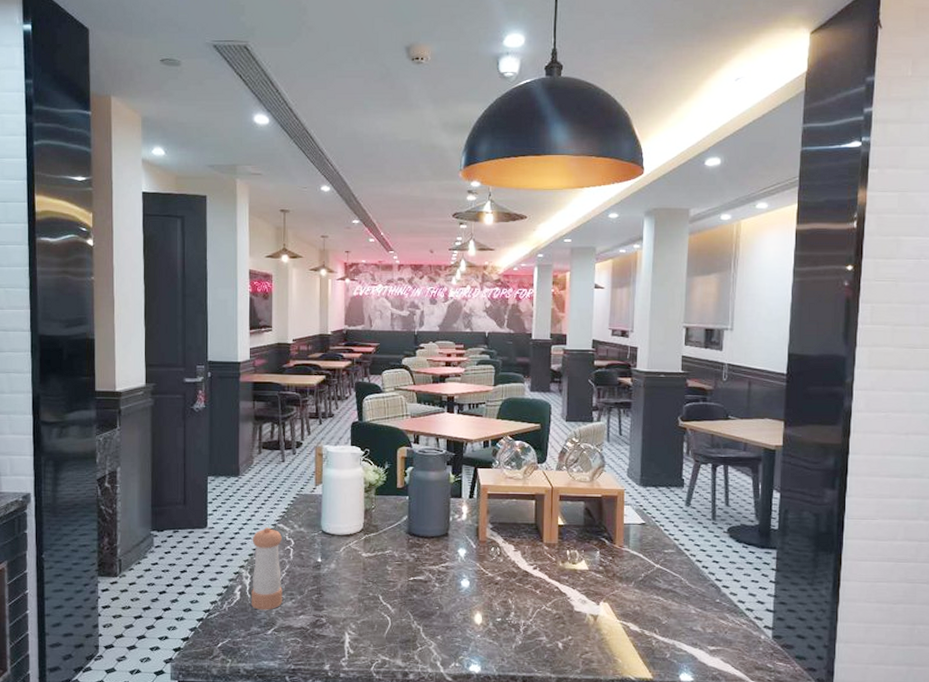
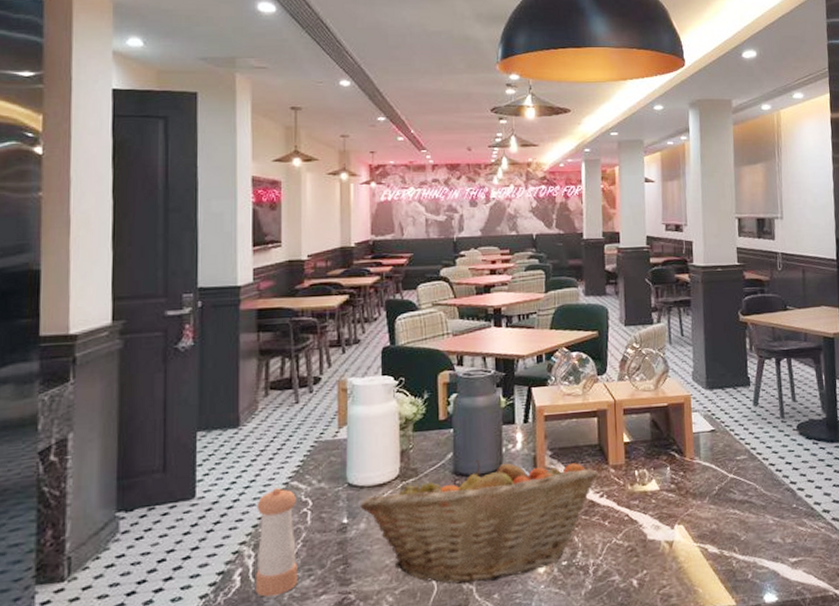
fruit basket: none [331,524,533,626] -> present [360,460,598,584]

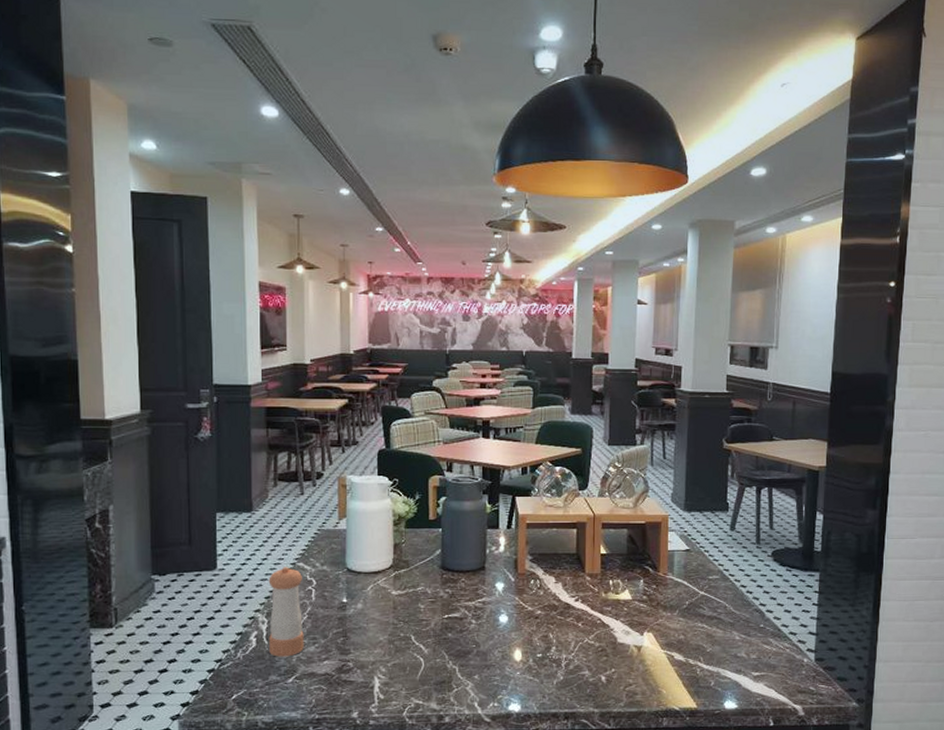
fruit basket: present [360,460,598,584] -> none [358,558,574,665]

